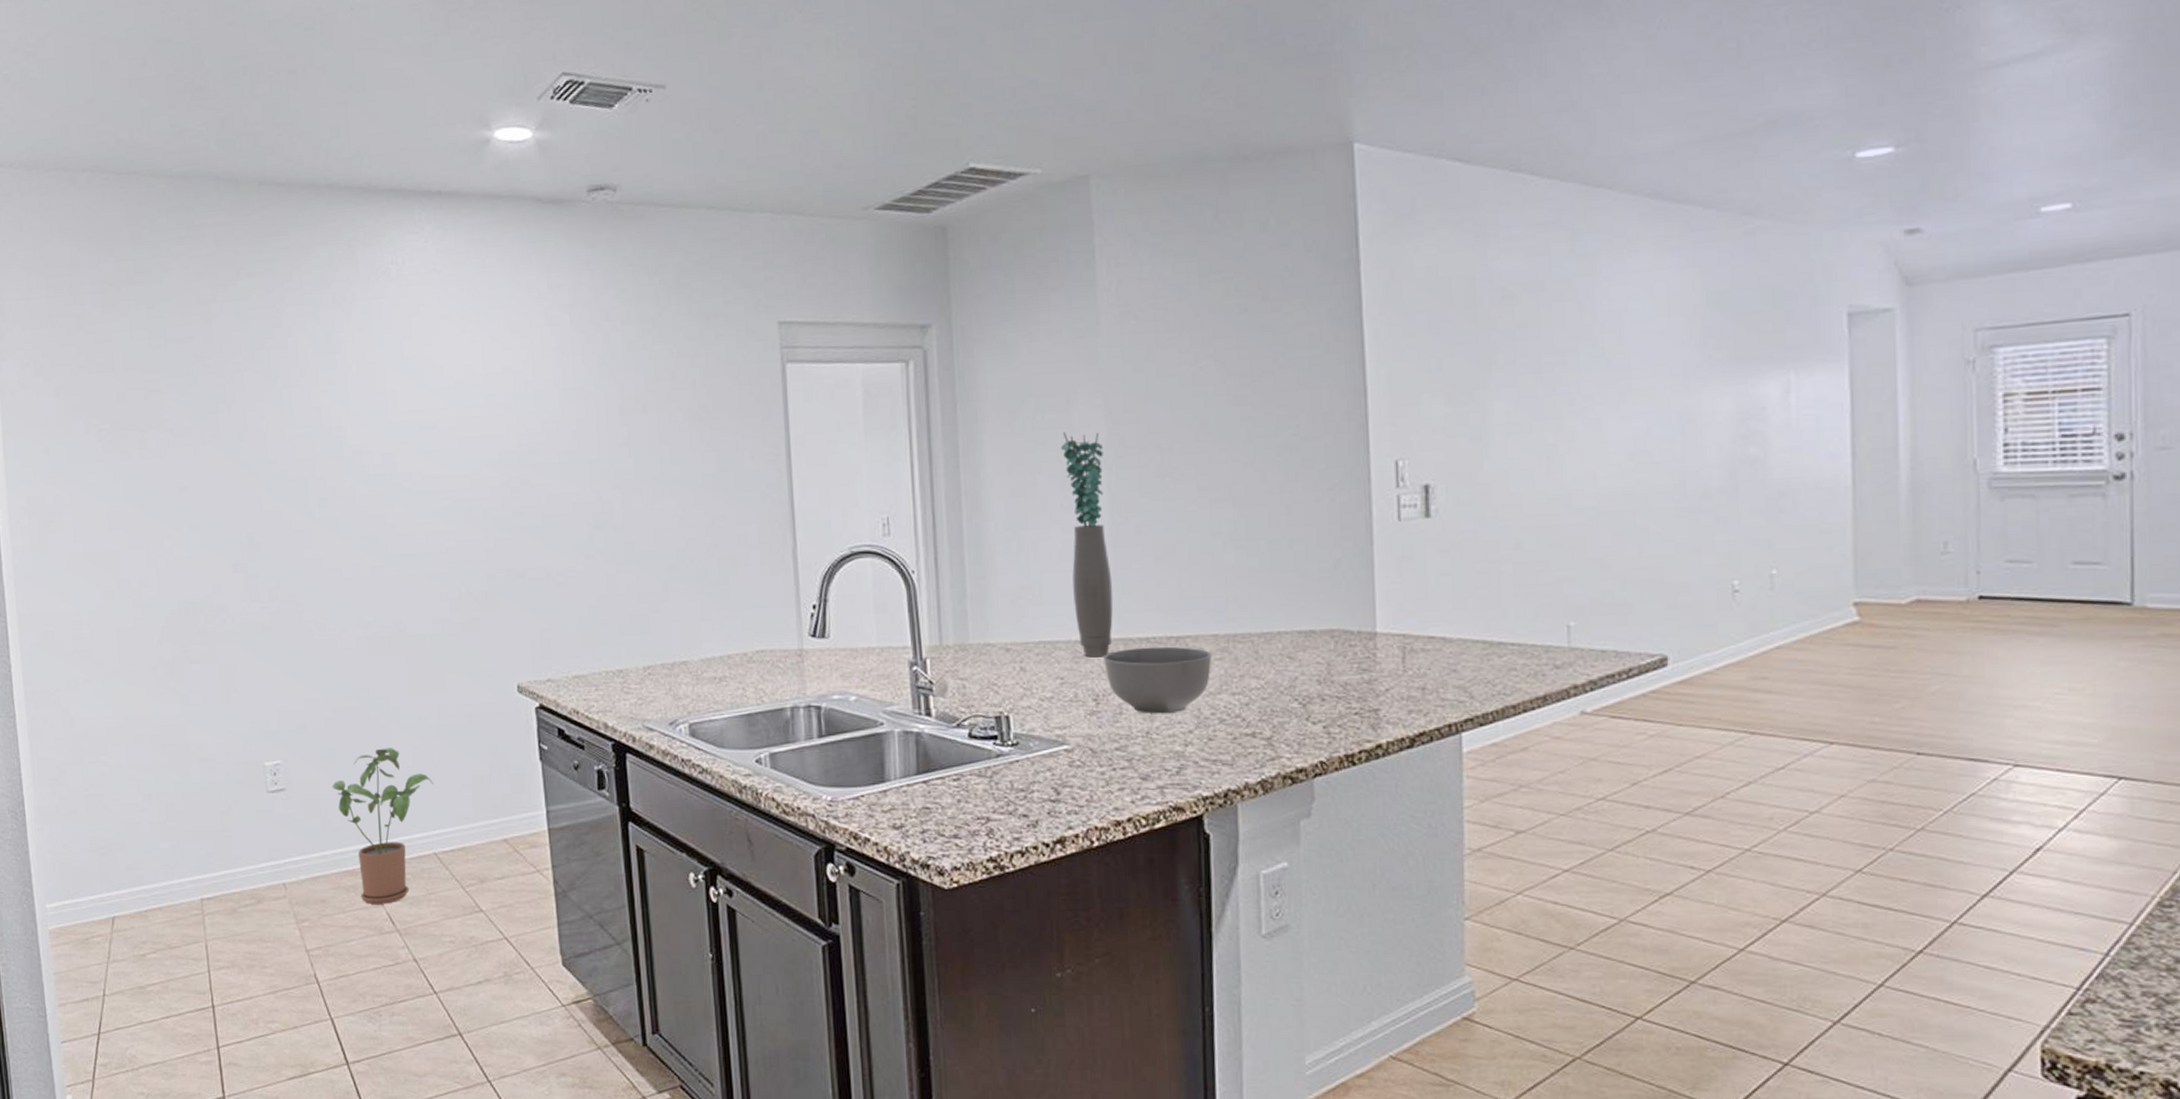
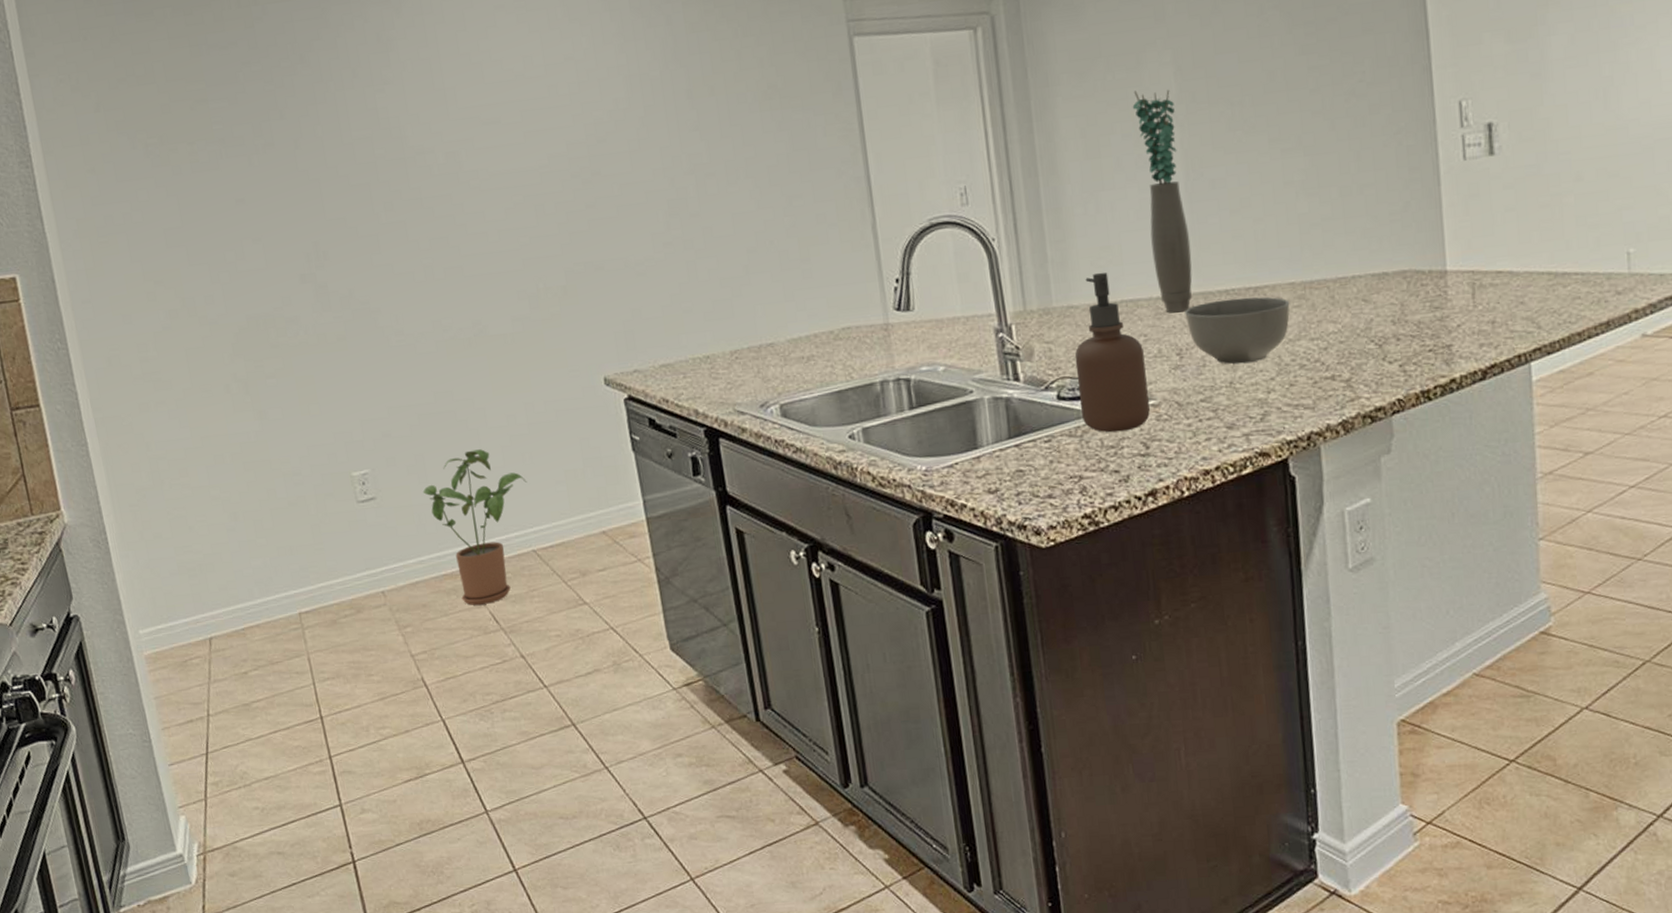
soap dispenser: none [988,611,1064,775] -> present [1074,272,1151,433]

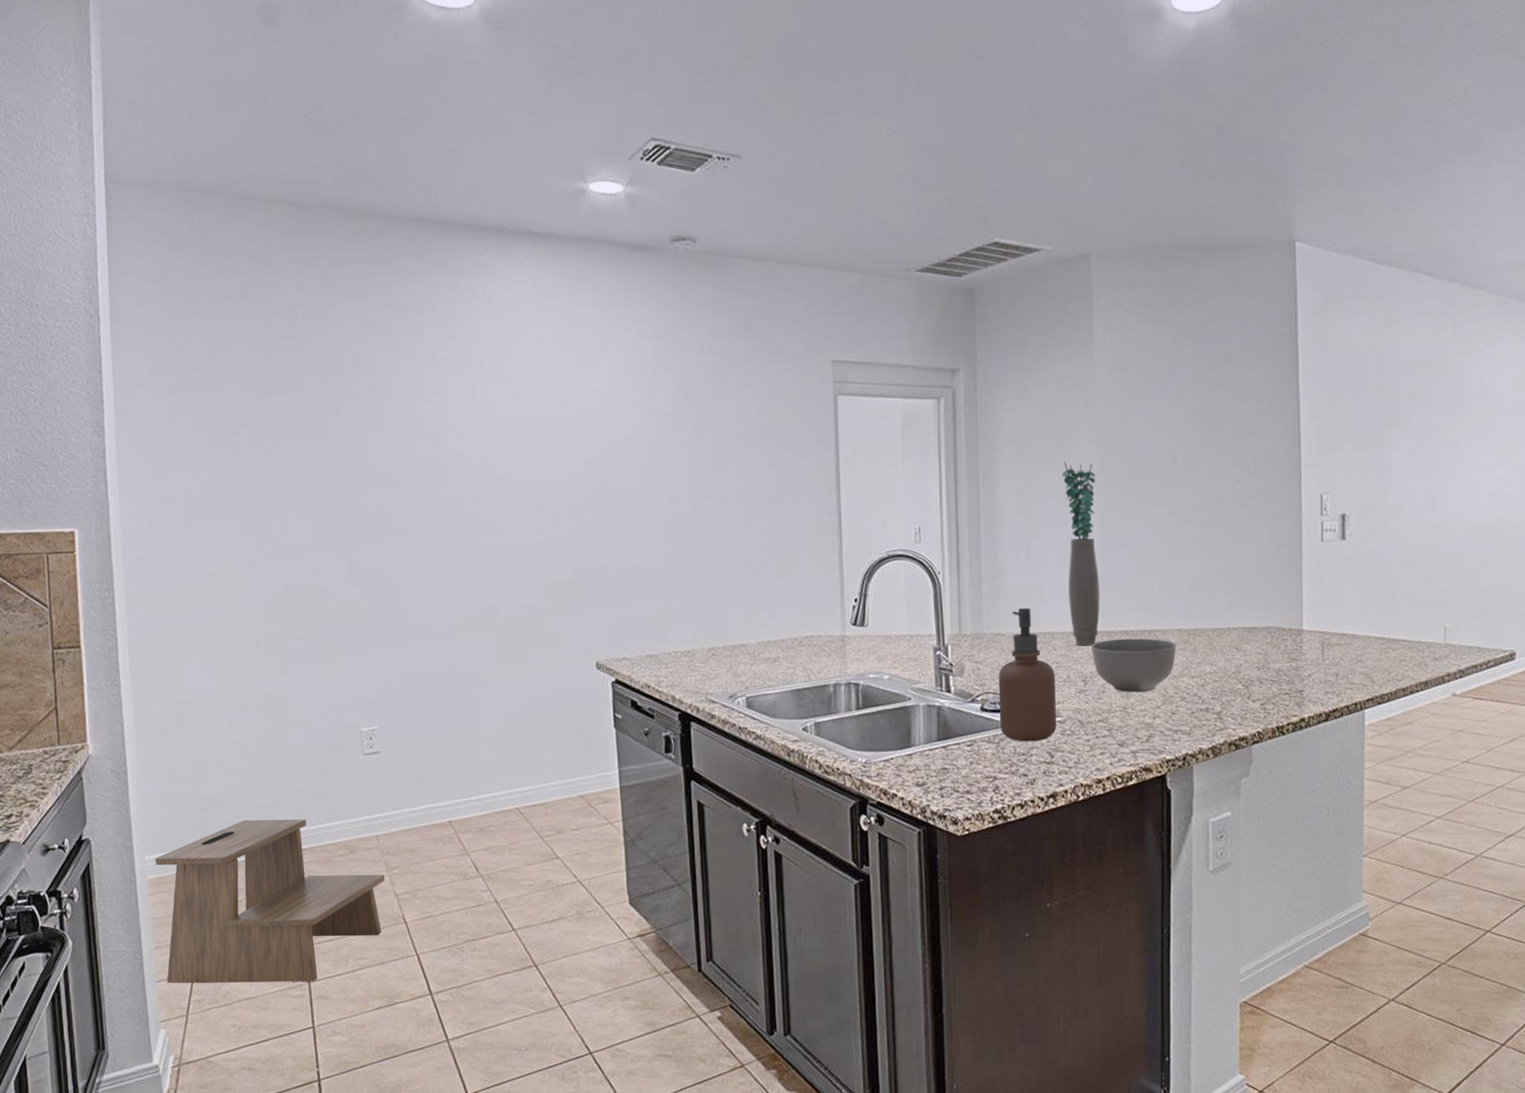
step stool: none [149,579,402,766] -> present [155,819,385,984]
house plant: present [422,449,527,605] -> none [423,716,518,853]

